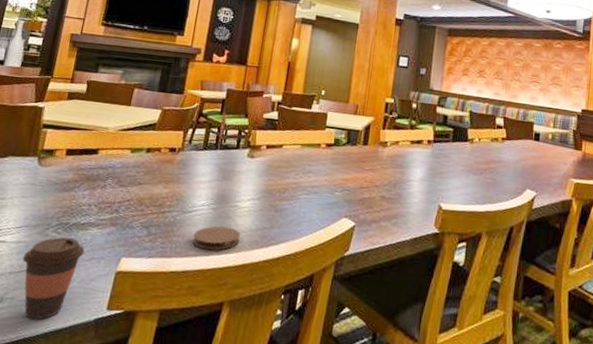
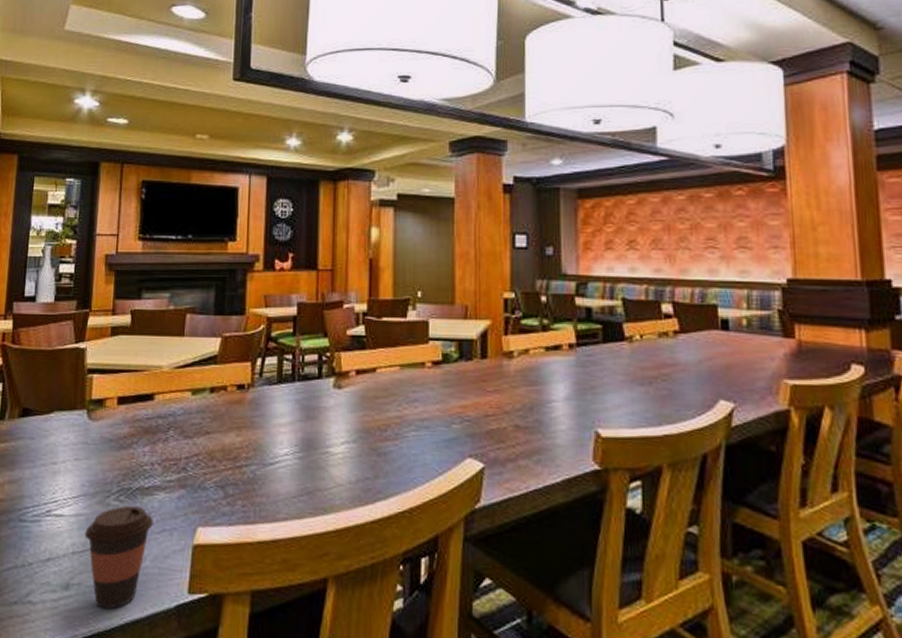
coaster: present [192,226,240,250] -> none [279,479,338,512]

